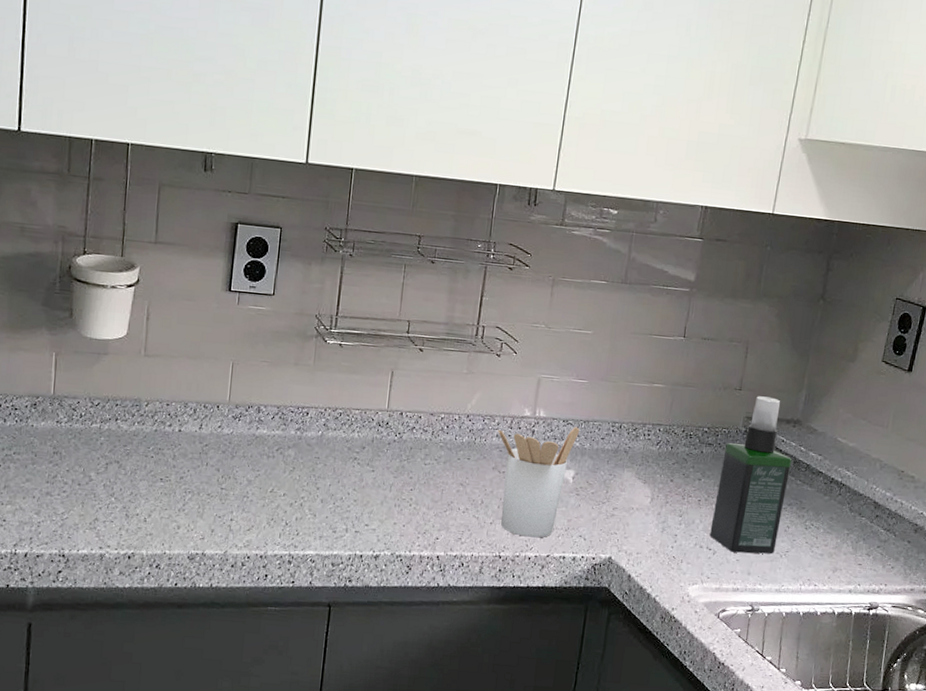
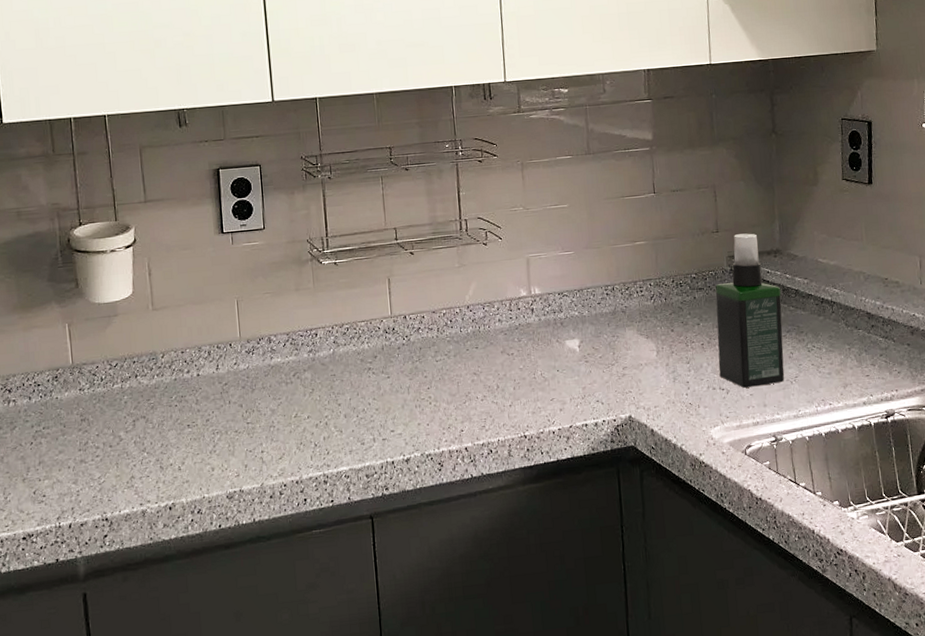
utensil holder: present [498,427,580,538] -> none [499,297,576,413]

